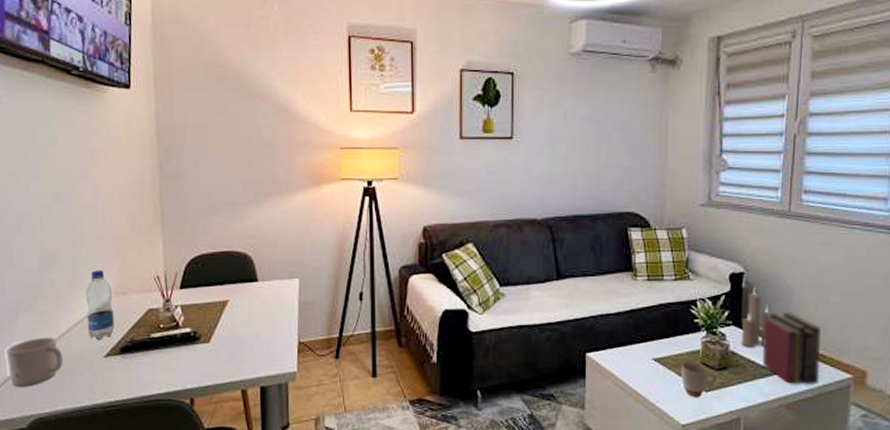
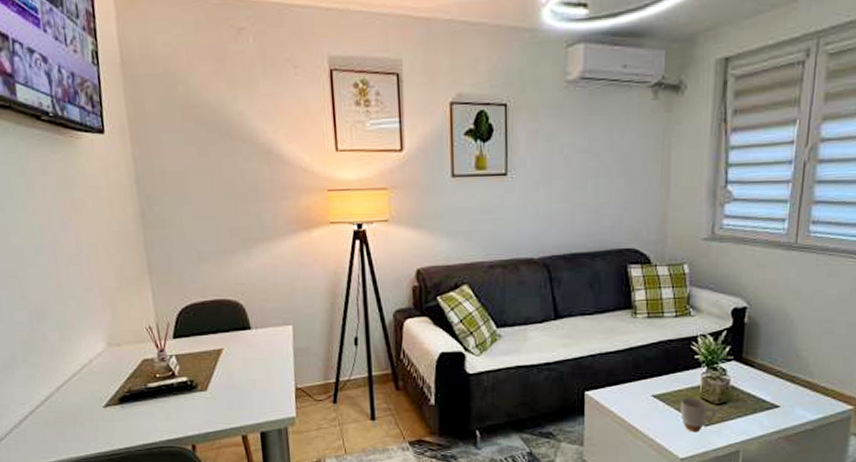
mug: present [7,337,64,387] -> none [6,389,64,438]
bottle: present [85,270,114,340] -> none [78,322,111,391]
candle: present [740,288,772,347] -> none [741,322,774,382]
books: present [763,313,822,384] -> none [763,346,824,417]

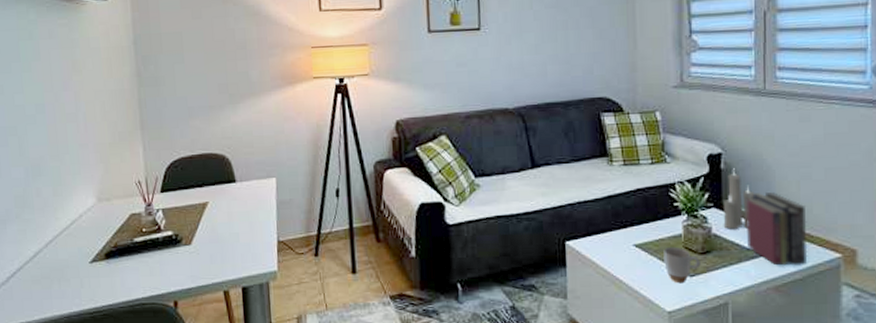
candle: none [741,322,774,382] -> present [723,168,754,229]
books: none [763,346,824,417] -> present [746,192,808,266]

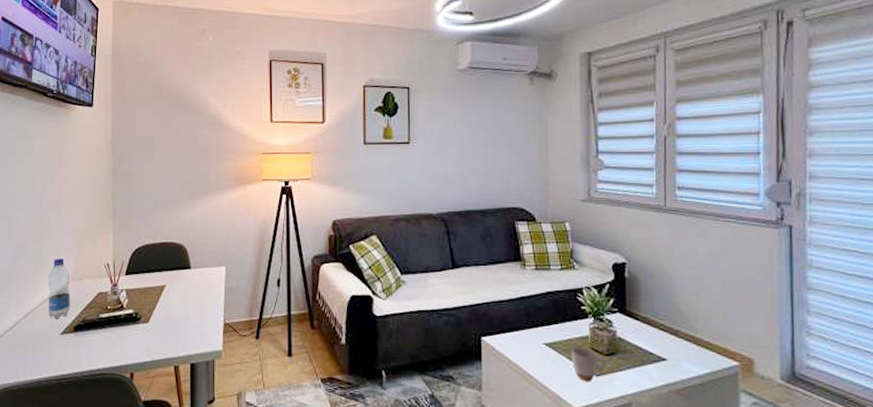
bottle: none [70,177,99,246] -> present [48,258,70,319]
candle: present [723,168,754,229] -> none [627,277,656,334]
books: present [746,192,808,266] -> none [649,301,707,371]

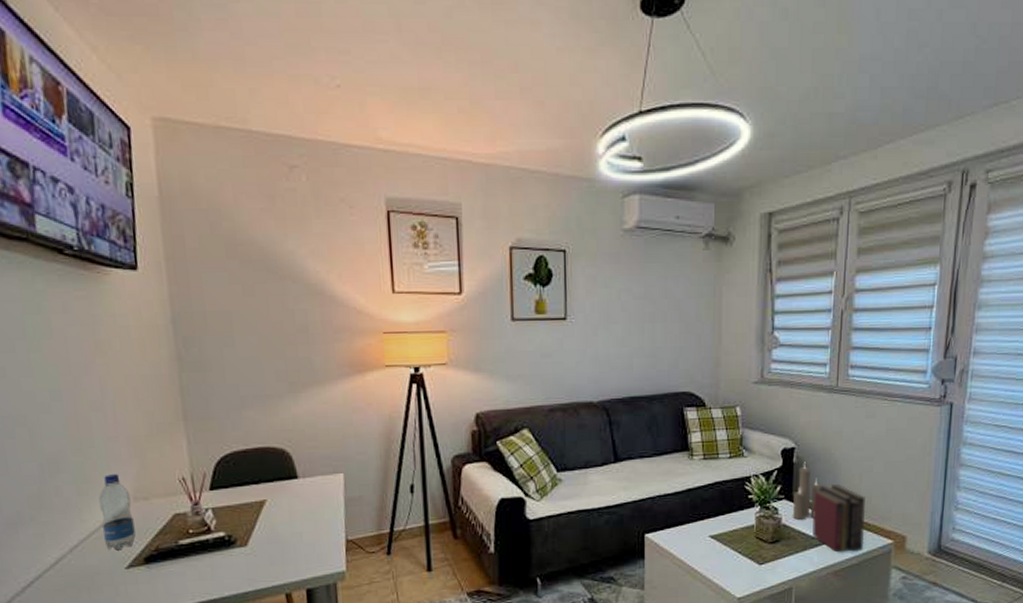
mug: present [571,347,606,382] -> none [736,537,770,572]
candle: none [627,277,656,334] -> present [792,462,821,520]
books: none [649,301,707,371] -> present [812,484,866,552]

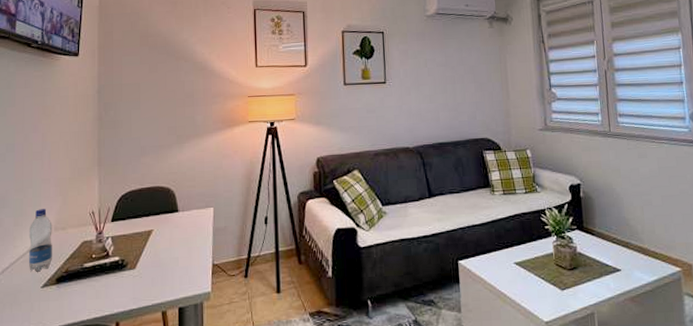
candle: present [792,462,821,520] -> none [585,196,608,248]
books: present [812,484,866,552] -> none [602,216,655,279]

